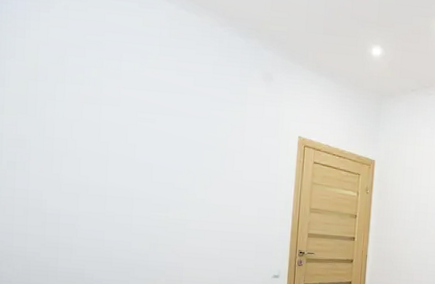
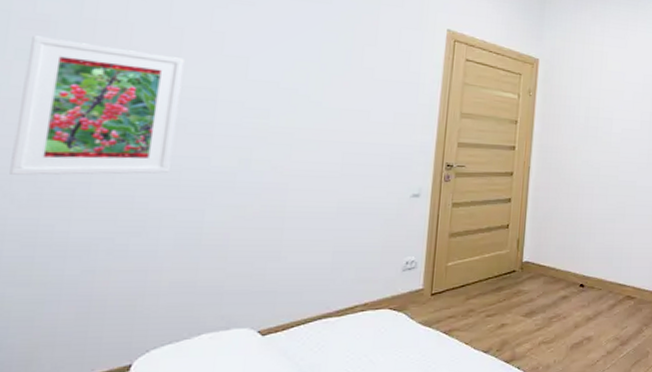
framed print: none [11,151,110,253] -> present [10,35,184,175]

